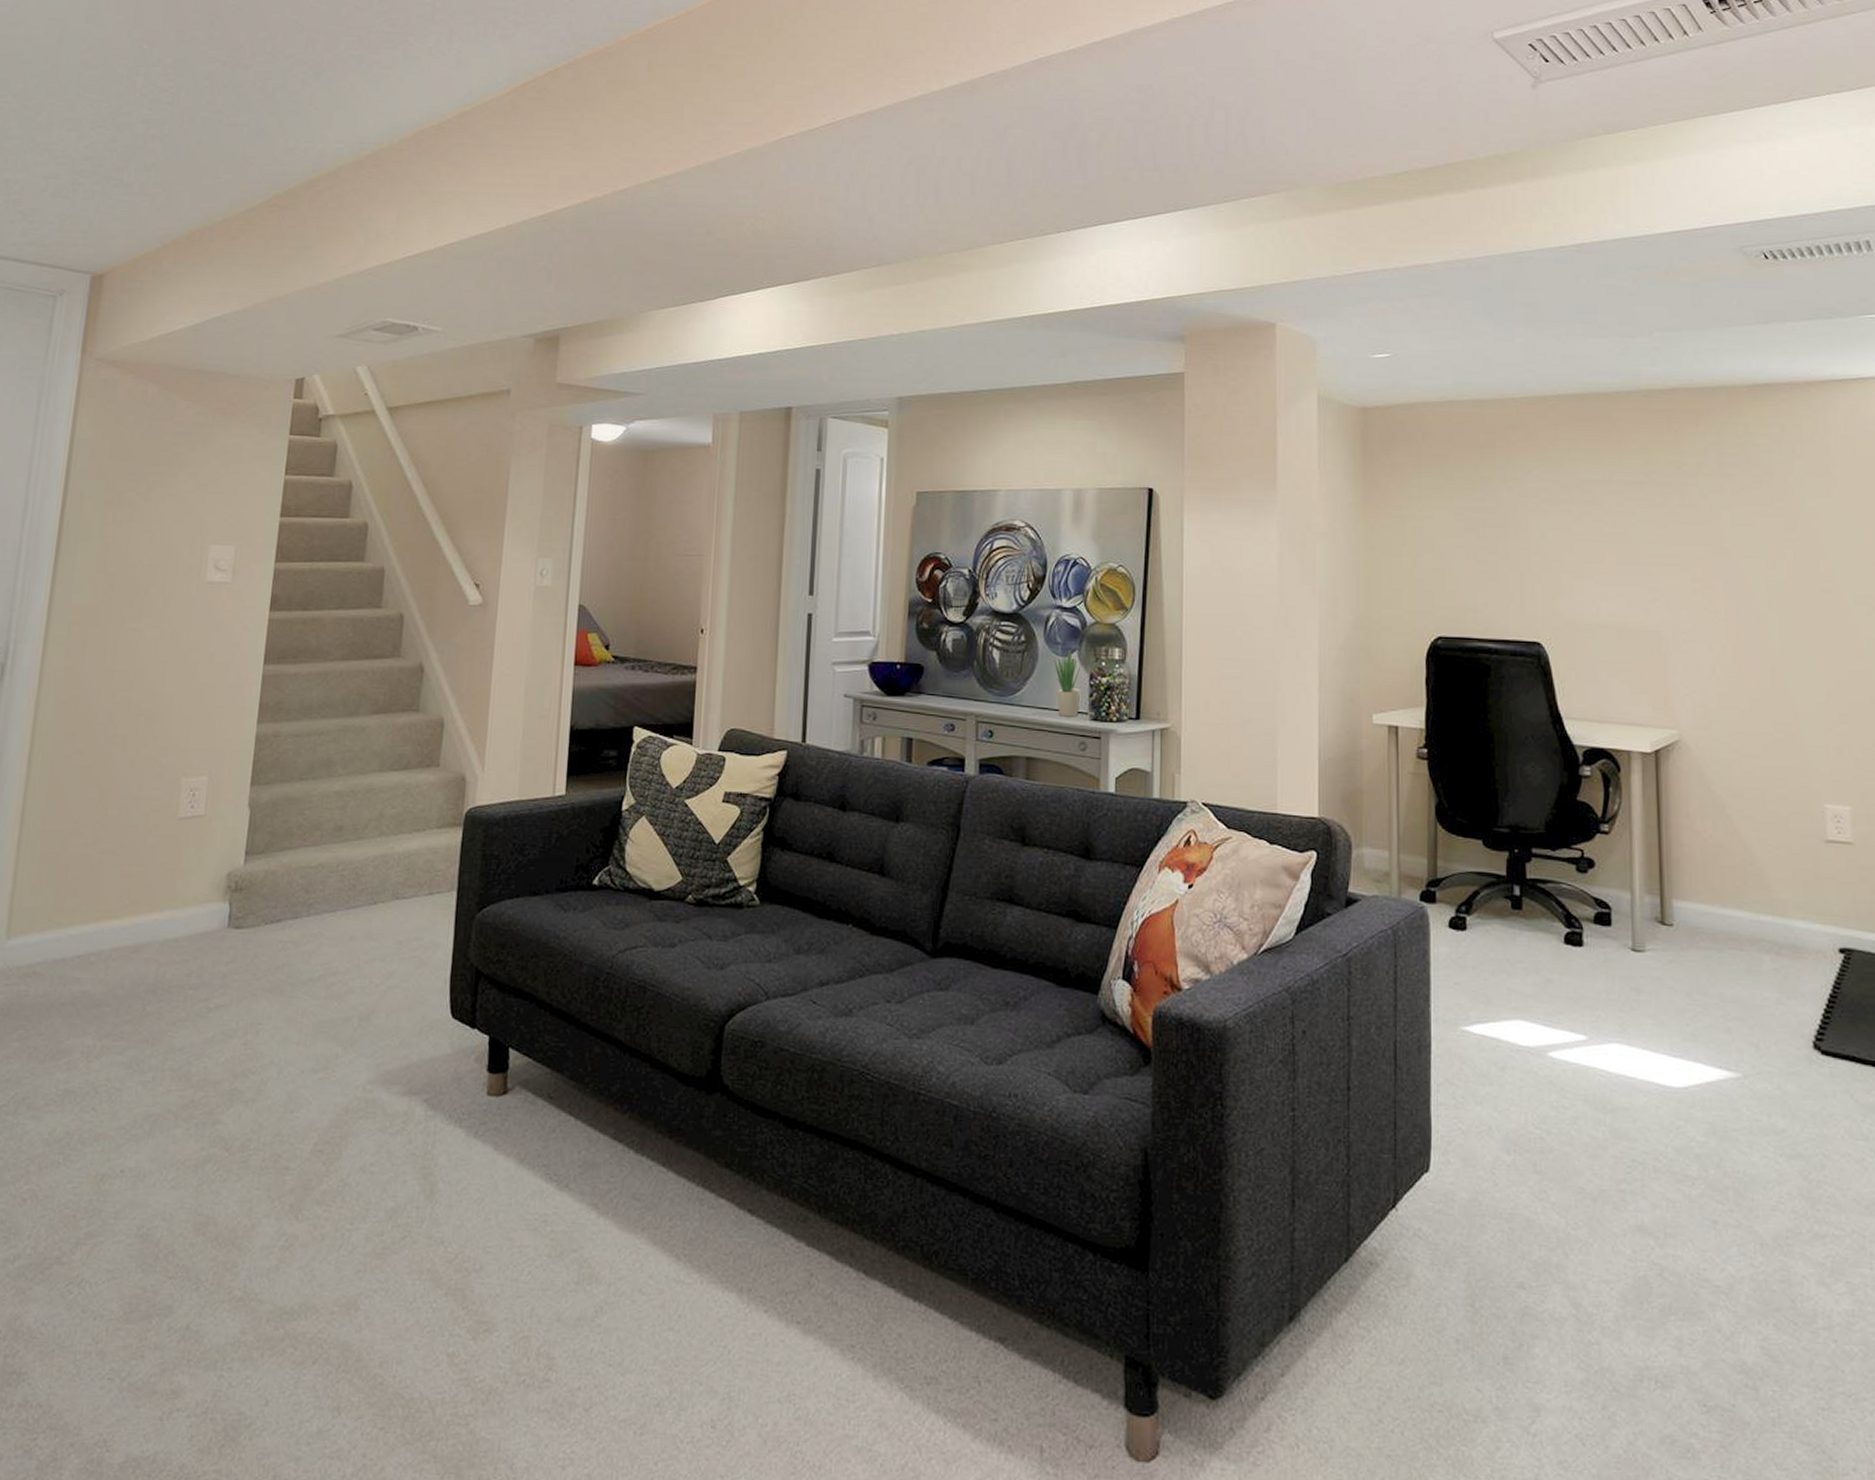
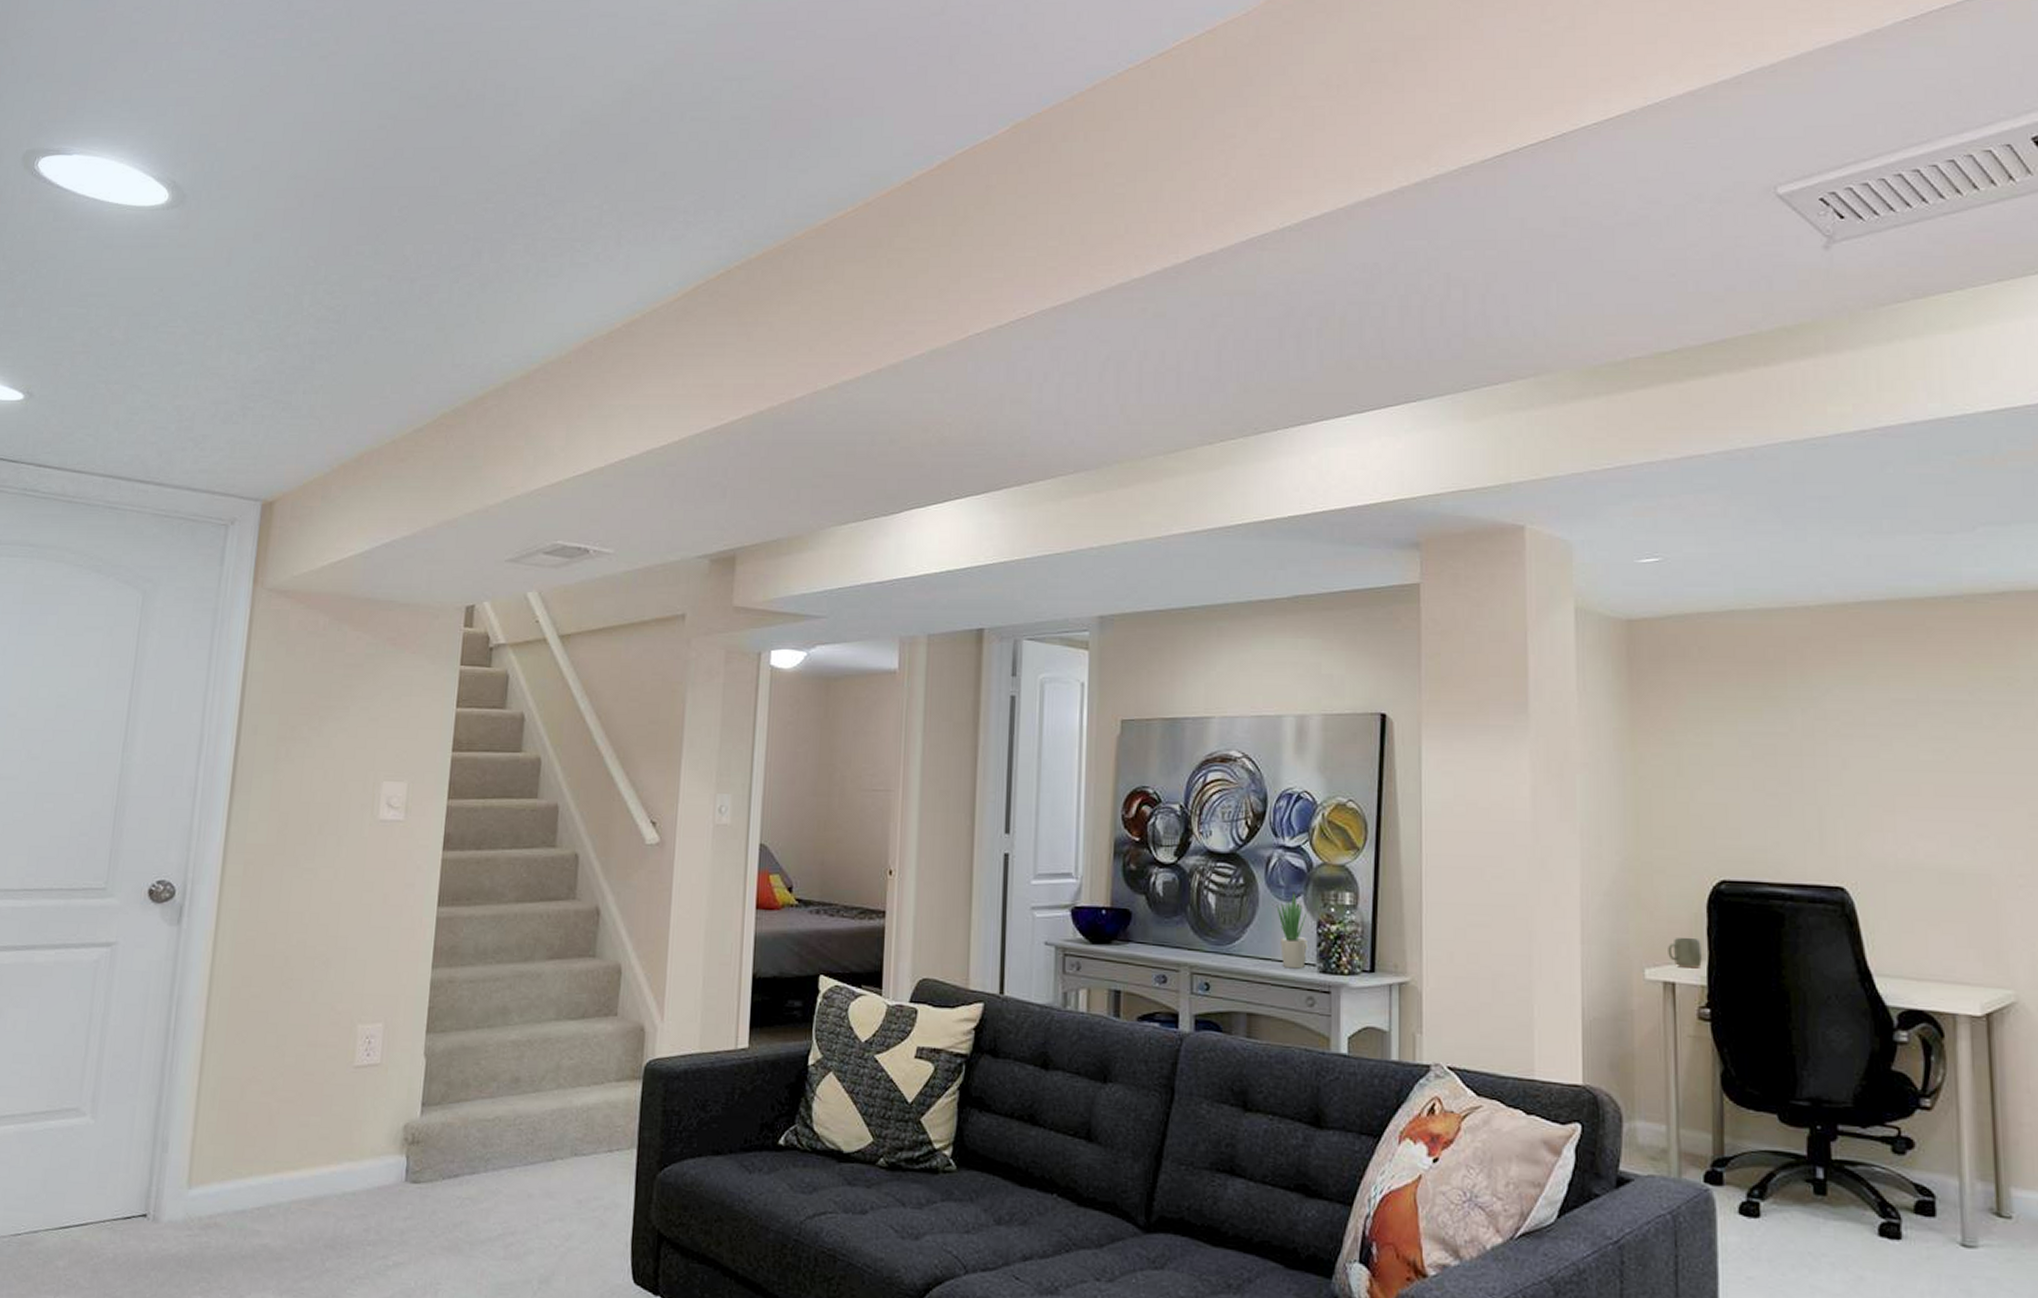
mug: none [1392,686,1421,714] -> present [1668,937,1702,969]

